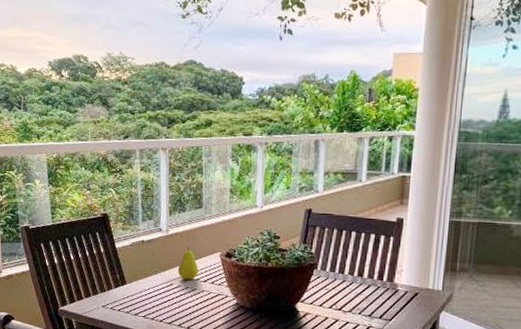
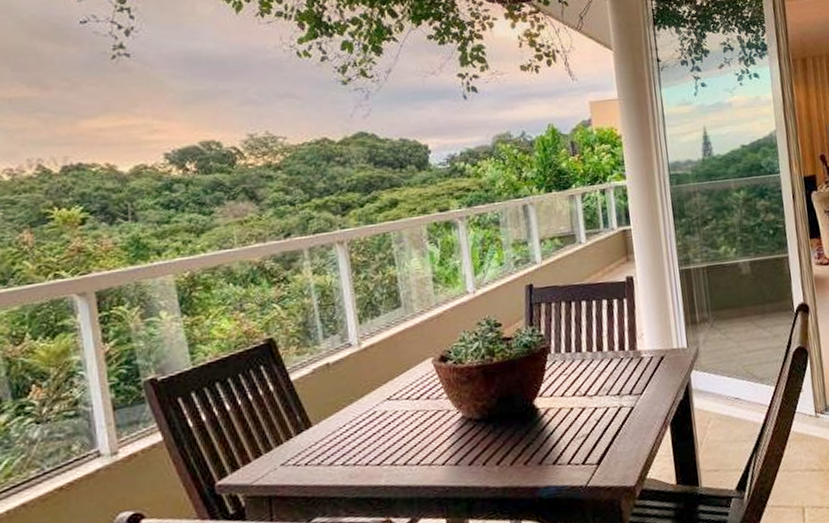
fruit: present [177,247,199,280] -> none [379,359,408,402]

